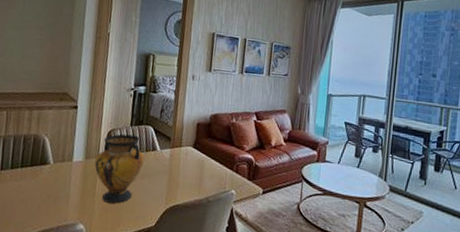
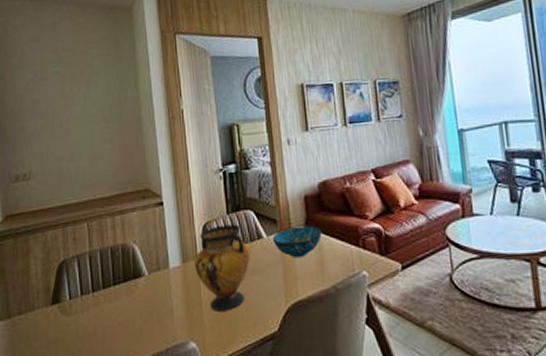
decorative bowl: none [164,146,206,172] -> present [272,226,322,258]

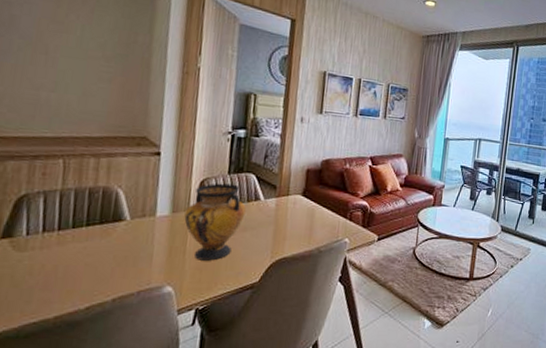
decorative bowl: present [272,226,322,258] -> none [269,194,316,222]

